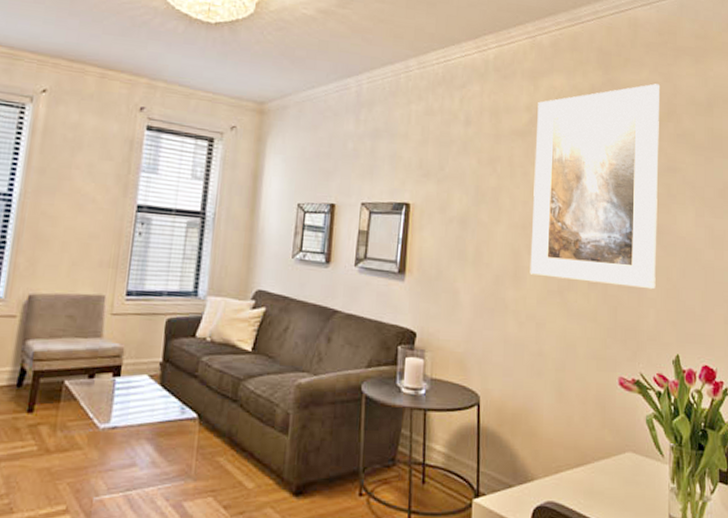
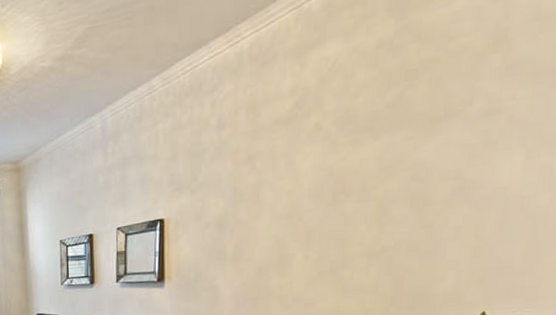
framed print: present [530,83,659,290] -> none [296,9,483,260]

